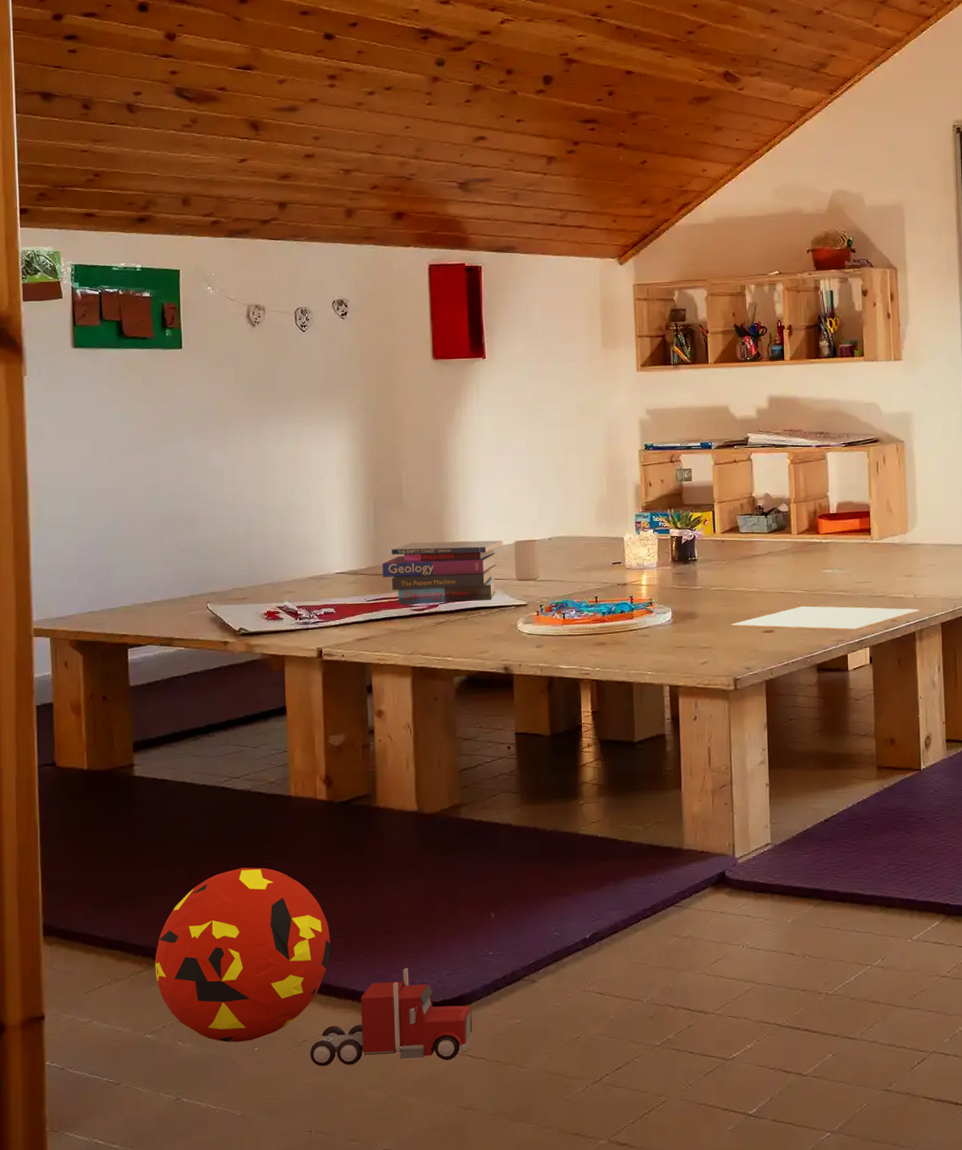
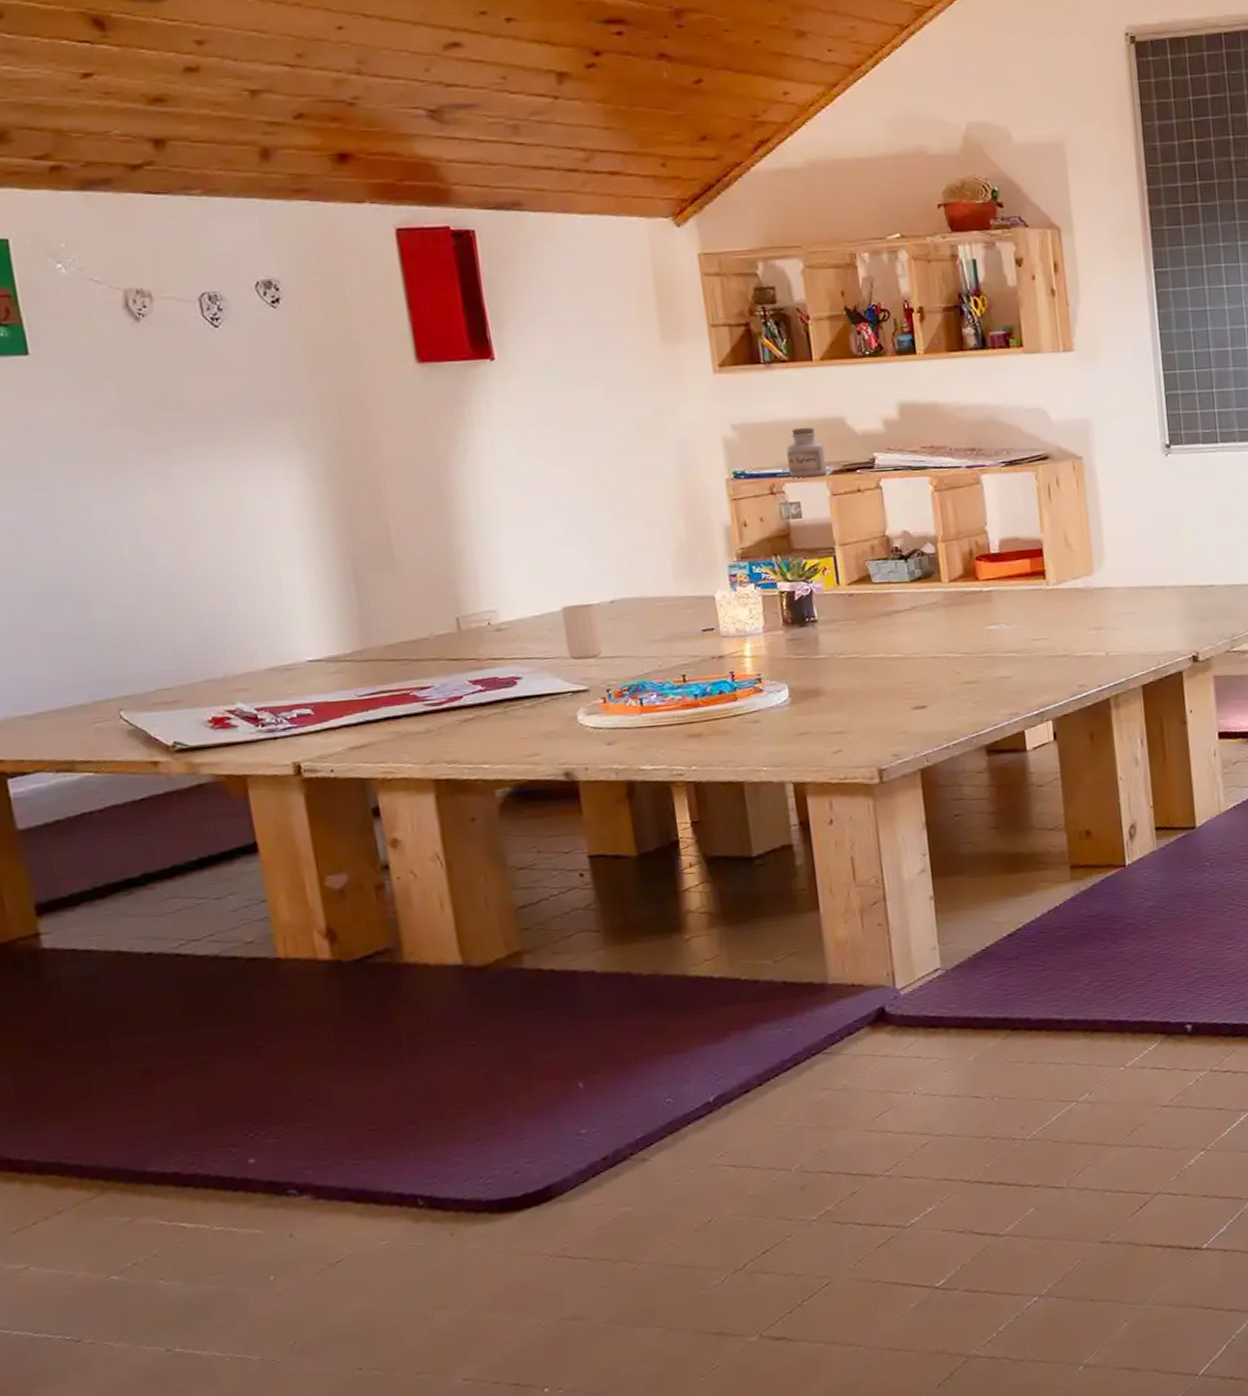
ball: present [155,867,331,1043] -> none [109,1052,361,1274]
toy truck: present [310,967,473,1067] -> none [348,1158,570,1290]
books: present [382,540,503,605] -> none [374,606,547,699]
jar: none [684,413,713,450] -> present [786,427,827,478]
paper sheet: present [731,606,919,629] -> none [869,669,1113,703]

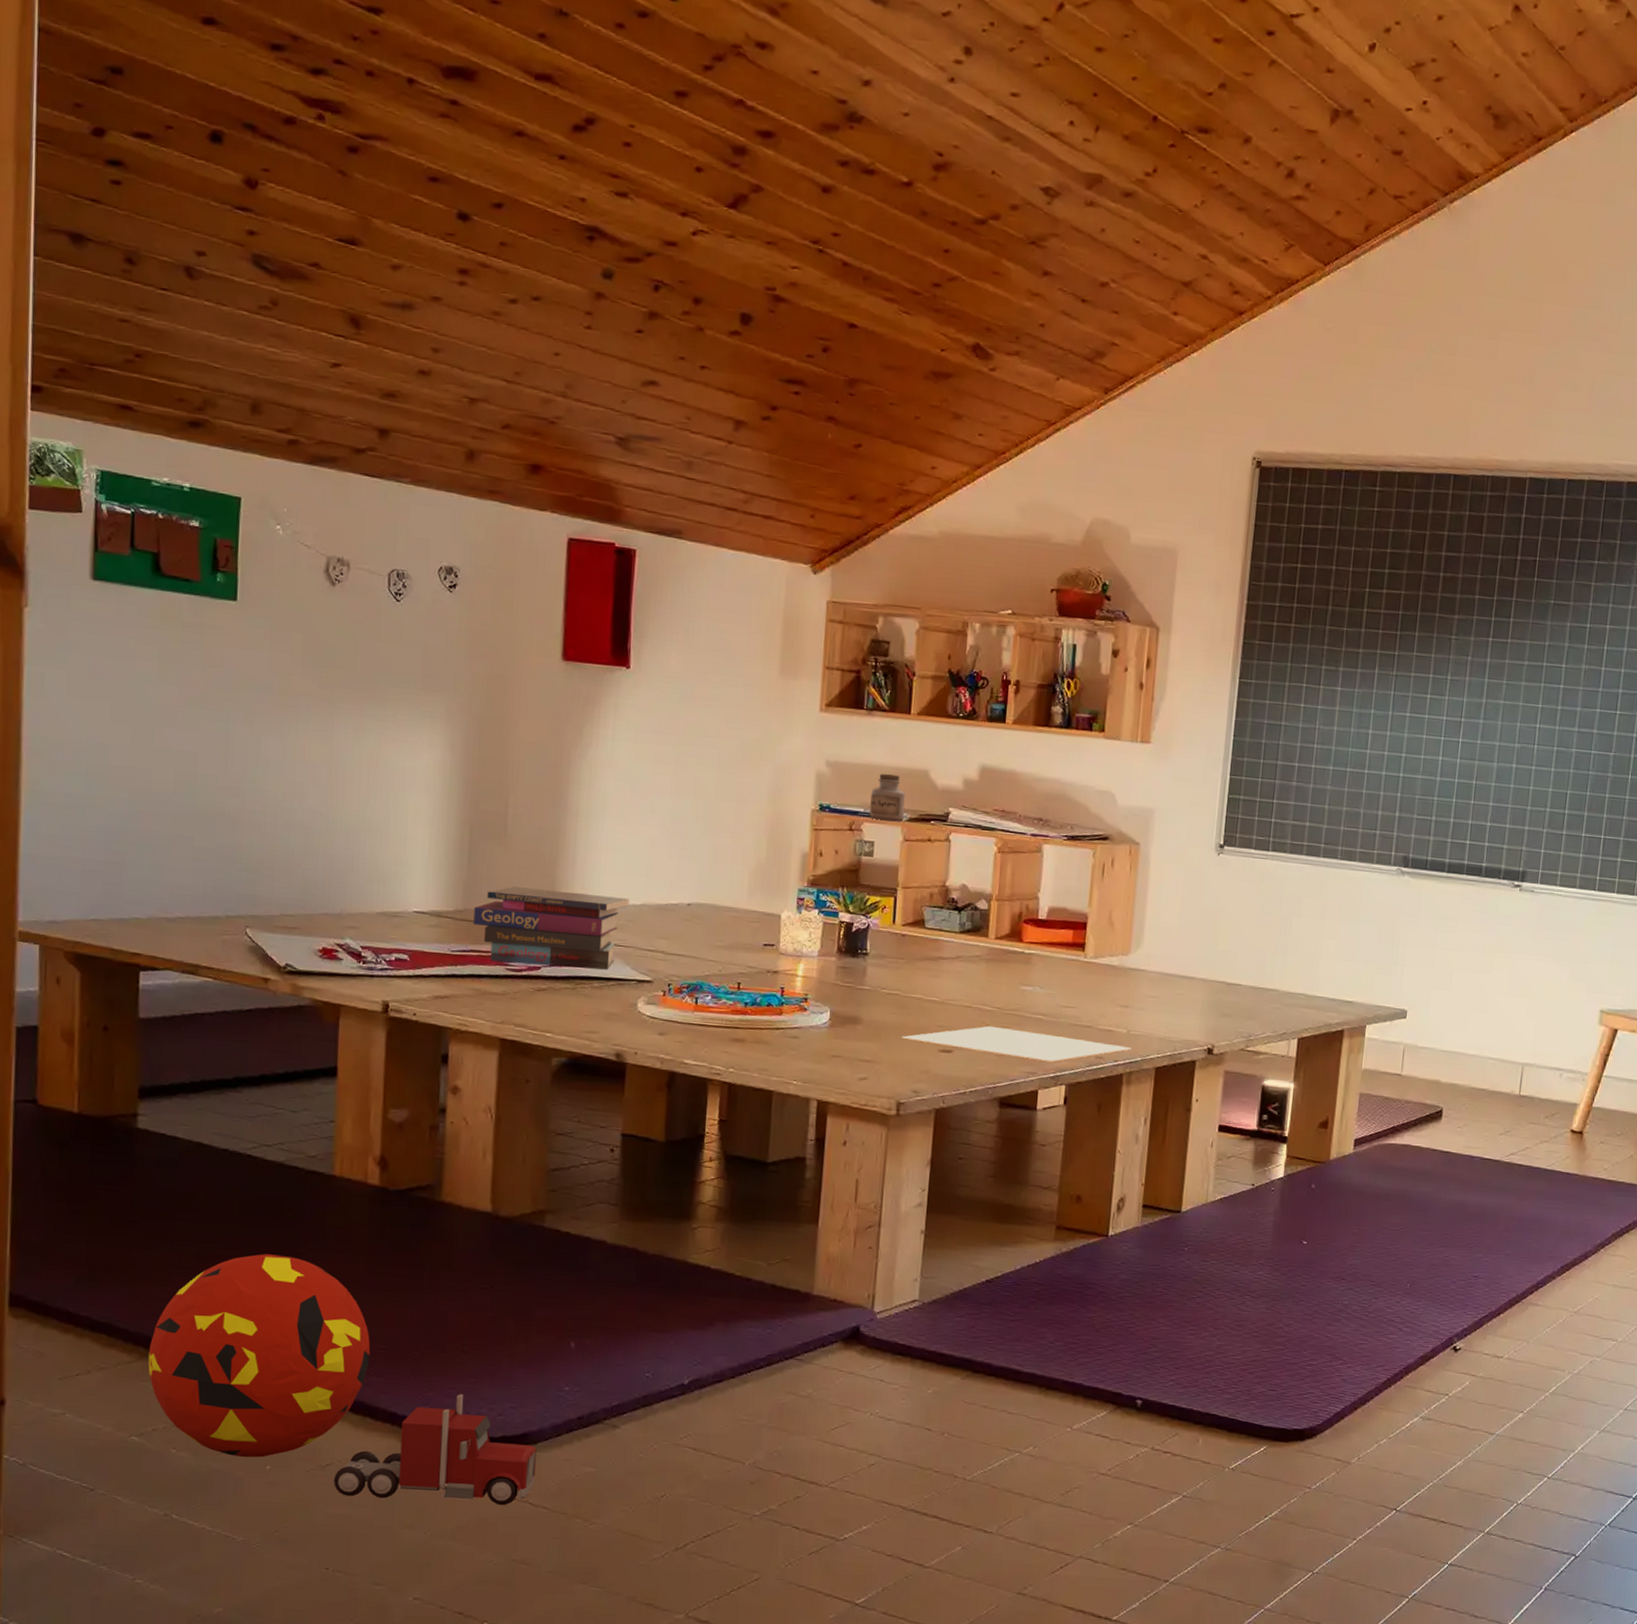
ball: none [109,1052,361,1274] -> present [148,1254,371,1458]
toy truck: none [348,1158,570,1290] -> present [334,1393,537,1506]
books: none [374,606,547,699] -> present [473,886,630,970]
cup: present [561,603,602,661] -> none [640,901,674,954]
paper sheet: none [869,669,1113,703] -> present [901,1025,1131,1061]

